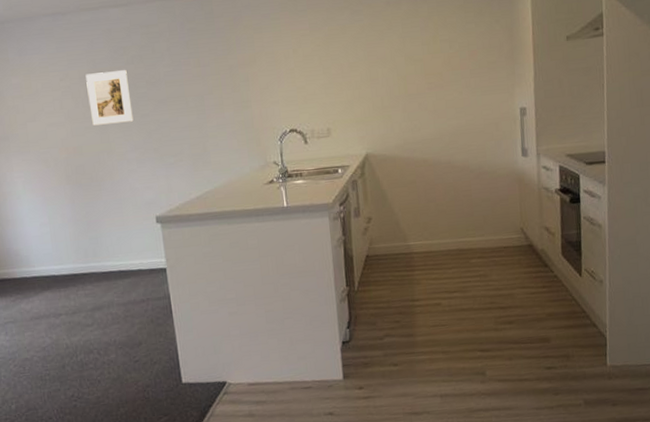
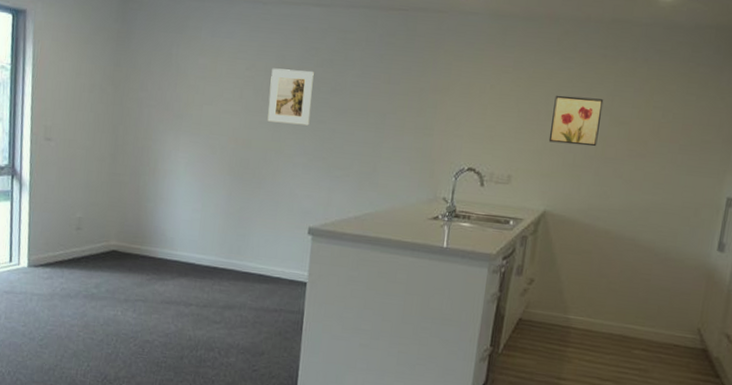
wall art: none [353,43,399,91] -> present [548,95,604,147]

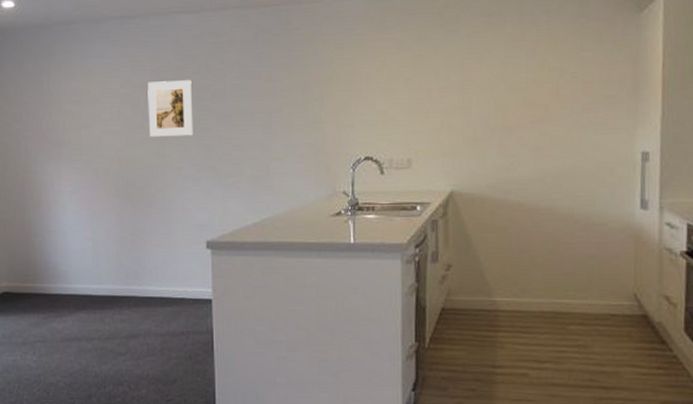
wall art: present [548,95,604,147] -> none [444,68,496,119]

